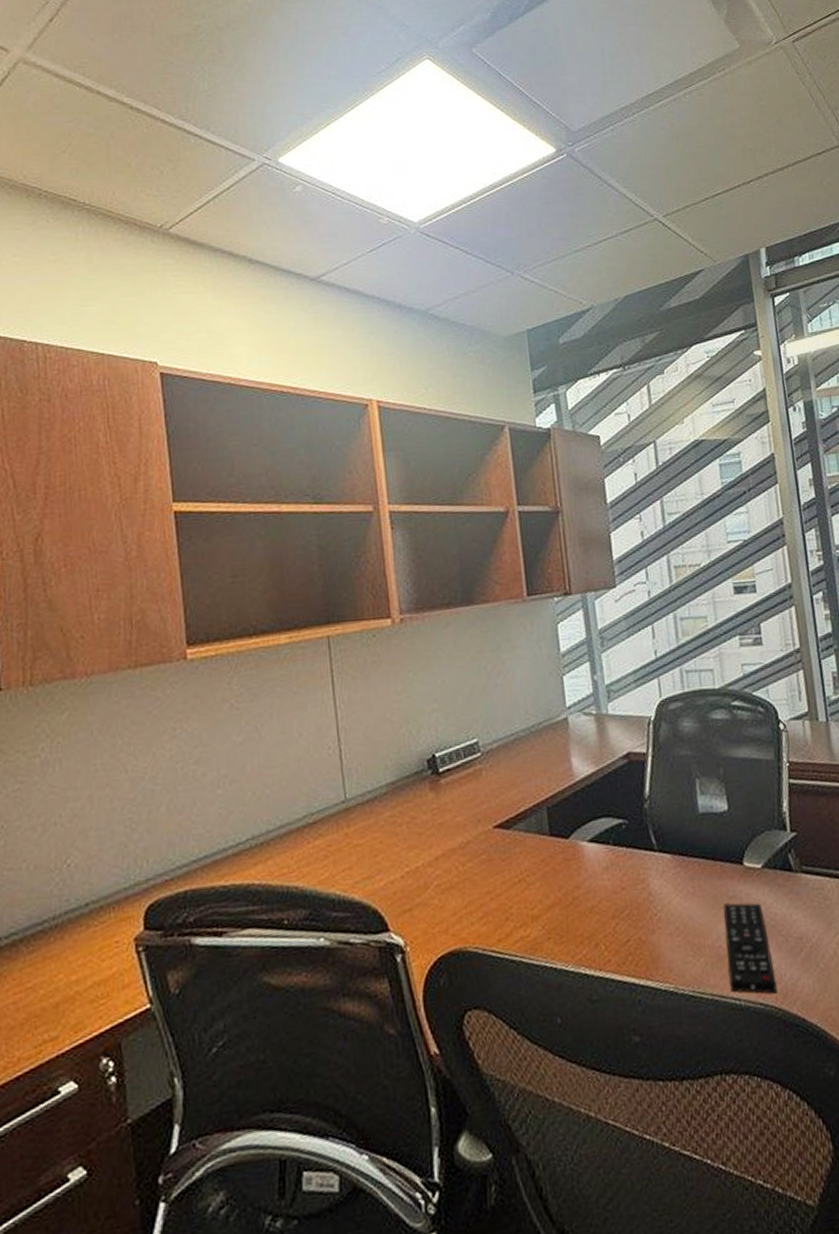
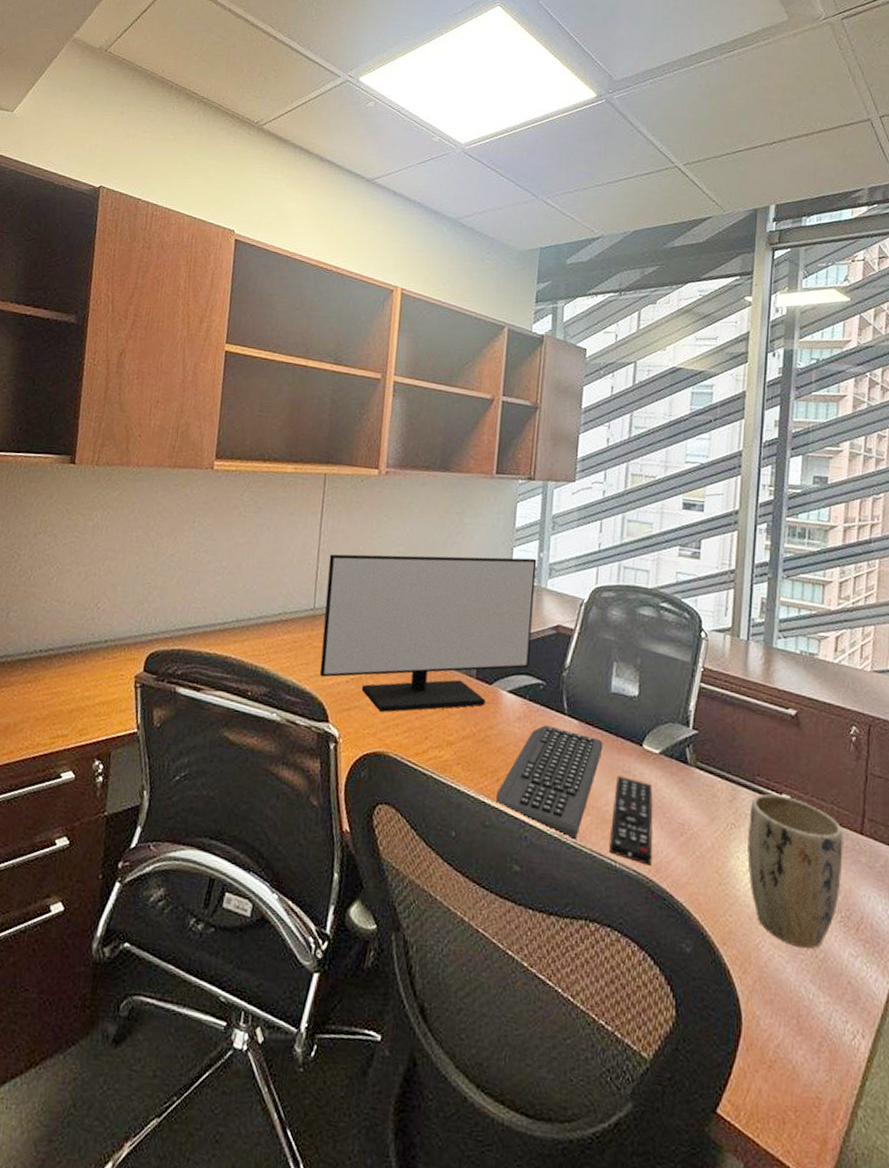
monitor: none [352,683,605,904] -> present [319,554,537,713]
keyboard: none [598,867,703,988] -> present [496,725,604,839]

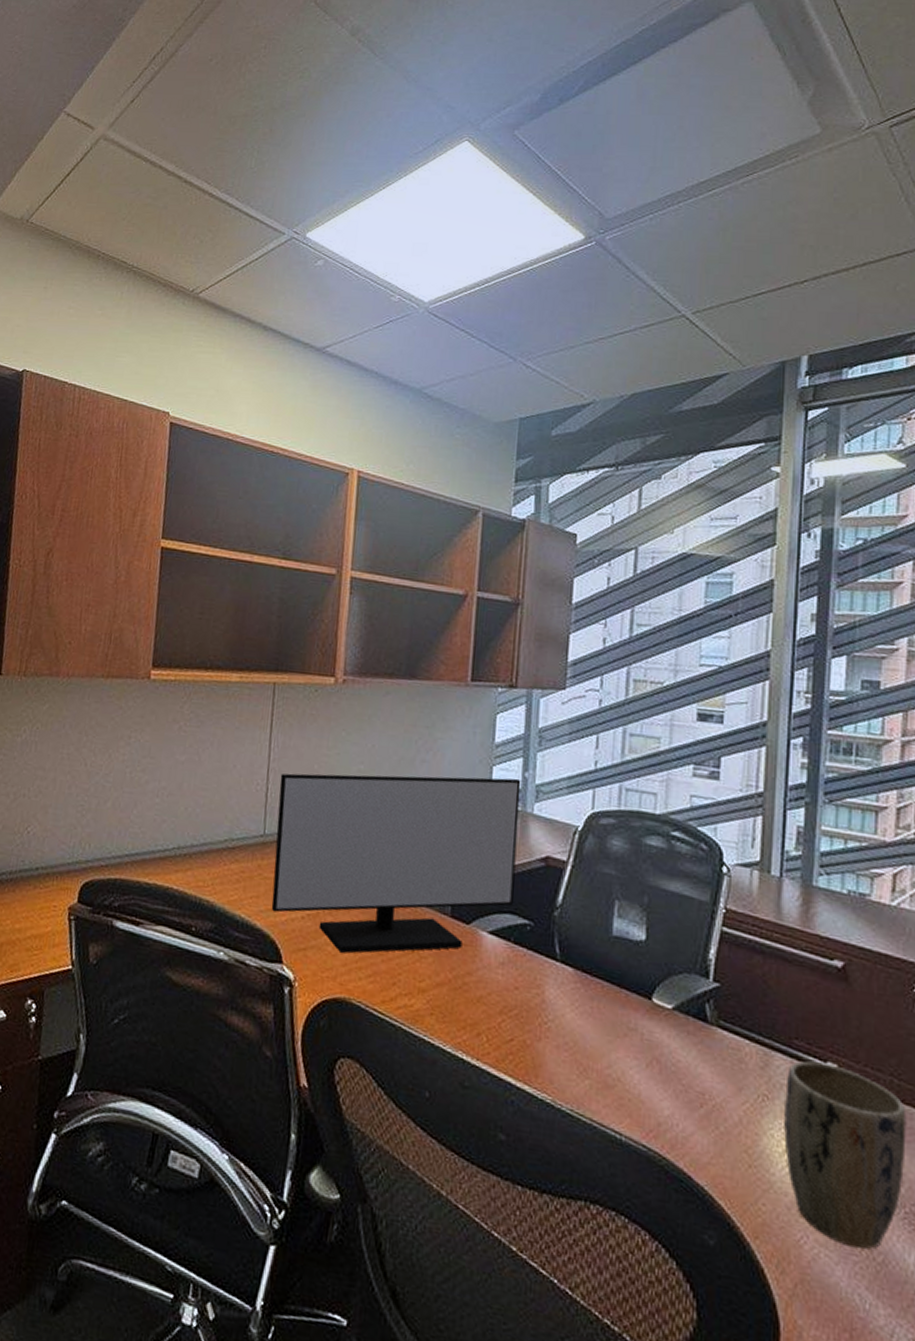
keyboard: present [496,725,604,839] -> none [477,972,604,1106]
remote control: present [609,776,653,866] -> none [613,1033,666,1141]

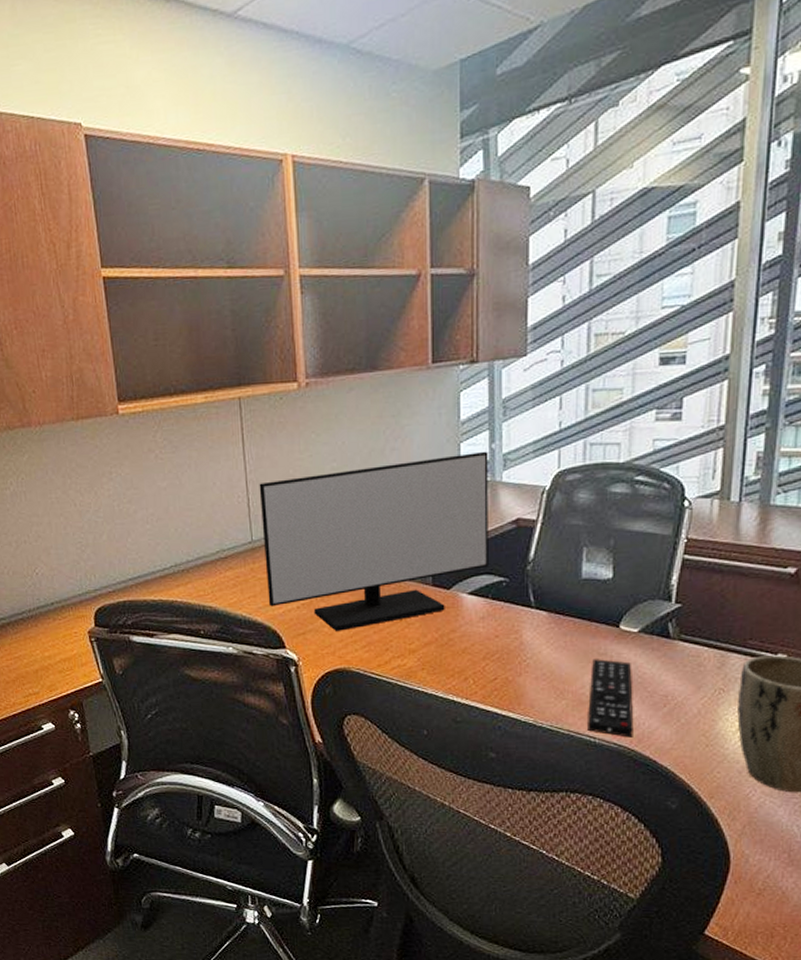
remote control: none [613,1033,666,1141] -> present [588,659,634,738]

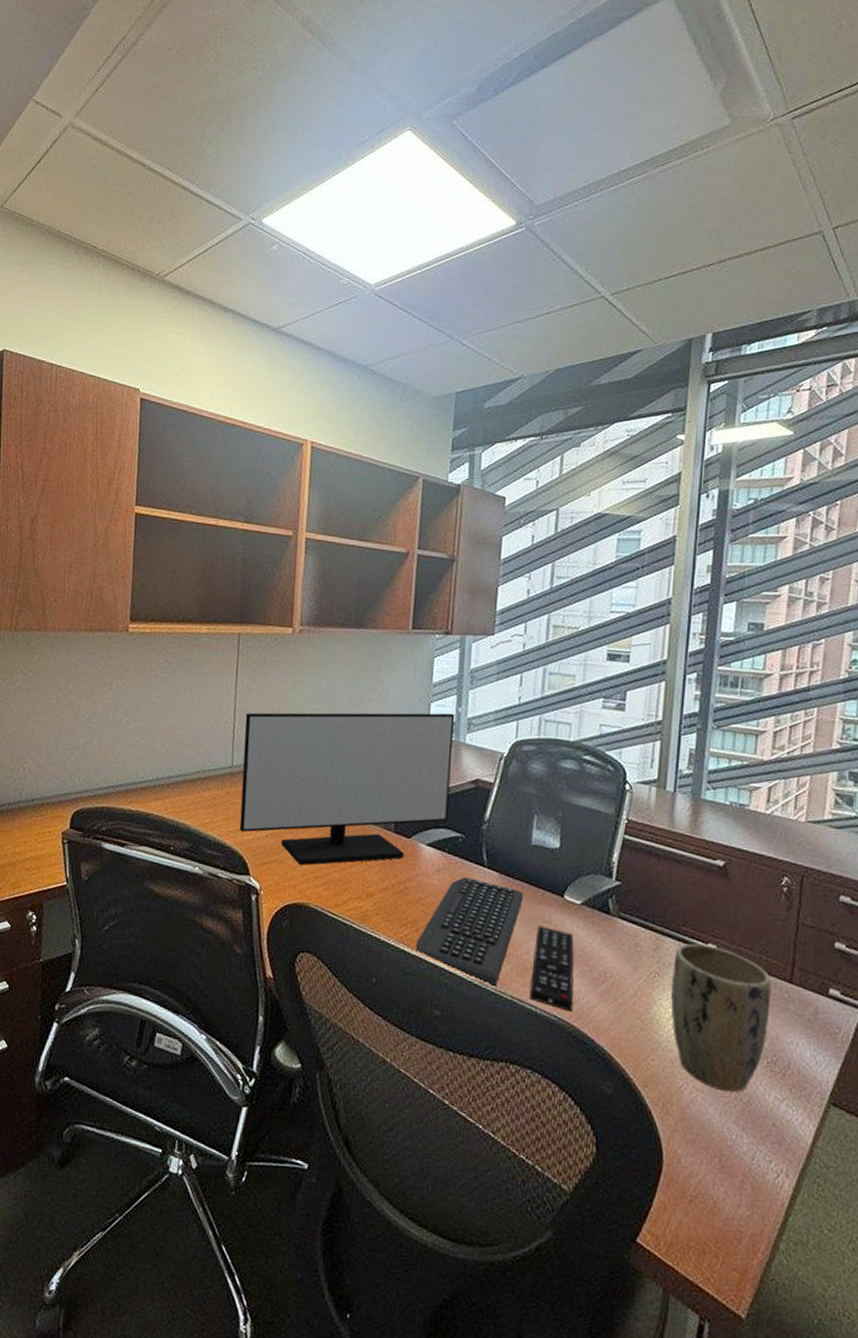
keyboard: none [466,621,576,723] -> present [416,877,524,986]

